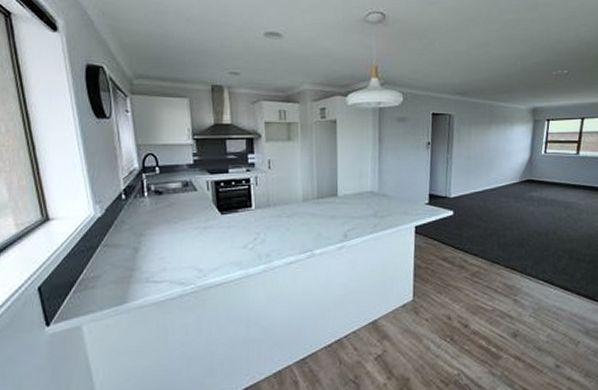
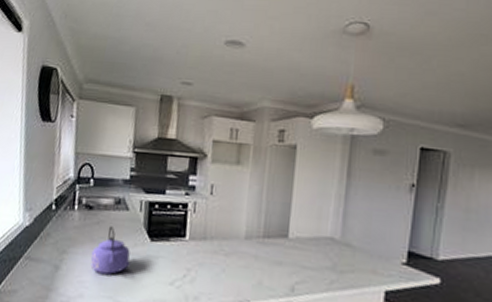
kettle: none [167,206,205,248] -> present [90,226,131,275]

